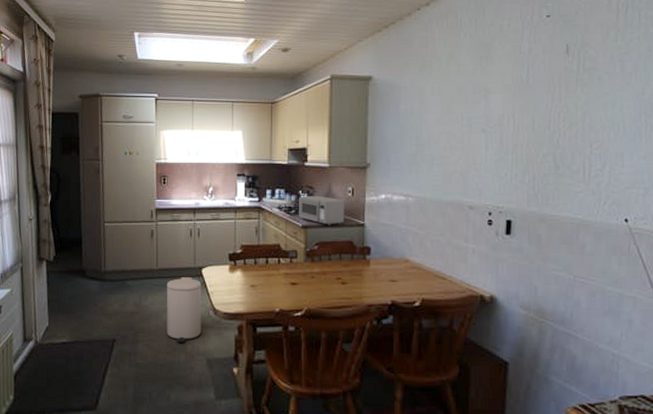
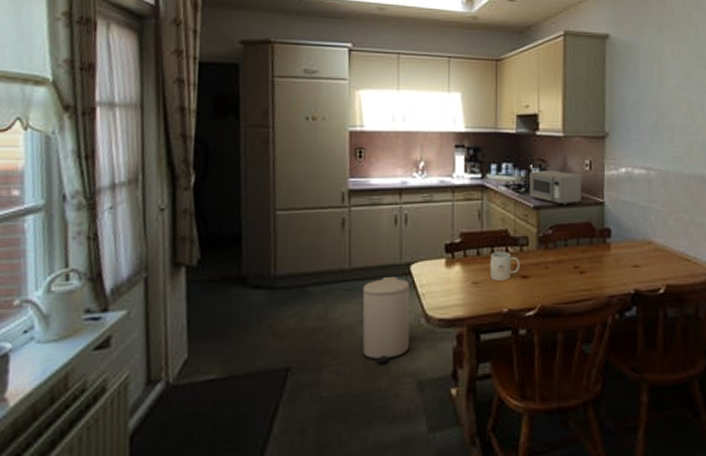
mug: none [265,262,291,287] -> present [490,252,521,282]

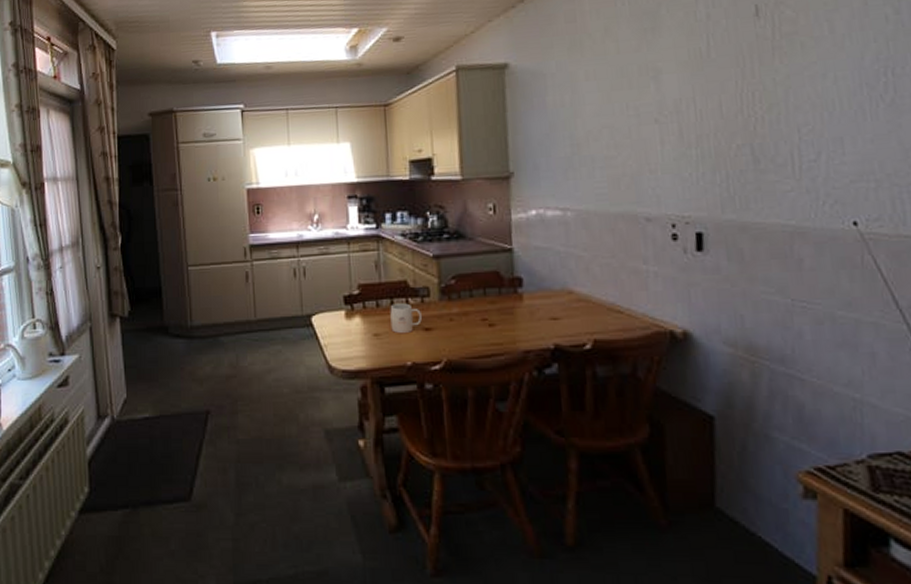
pedal bin: present [362,277,410,363] -> none [268,328,315,411]
microwave: present [530,169,582,206] -> none [427,216,487,254]

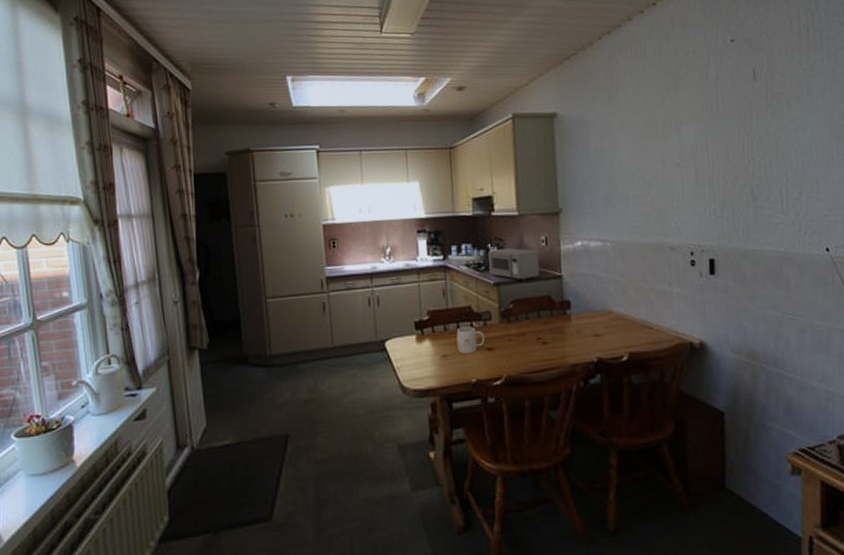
microwave: none [427,216,487,254] -> present [488,247,540,281]

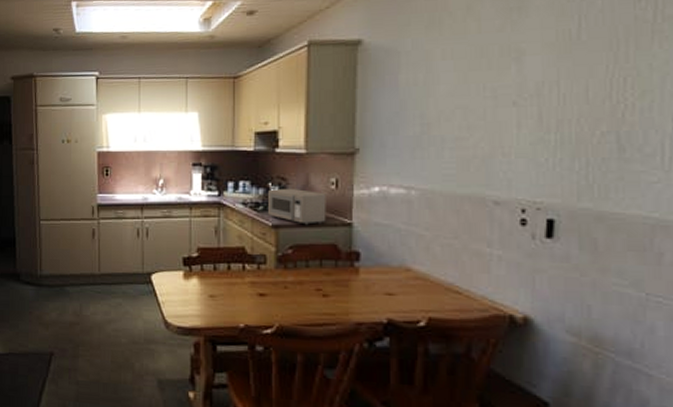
mug: present [456,326,486,355] -> none [227,268,258,298]

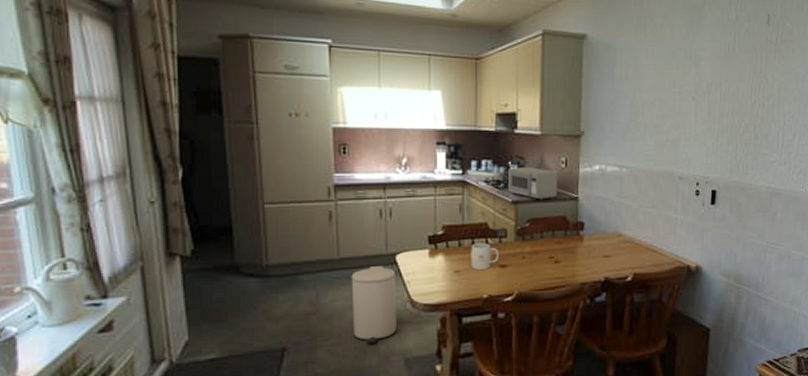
pedal bin: none [110,284,151,360] -> present [351,266,396,343]
mug: none [227,268,258,298] -> present [471,243,500,271]

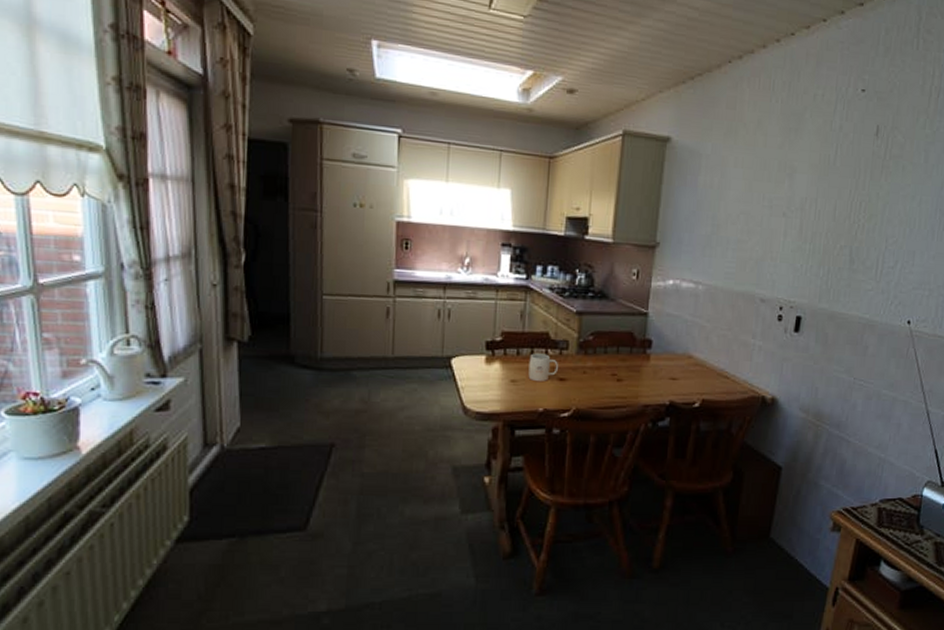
pedal bin: present [351,266,396,343] -> none [403,368,450,447]
microwave: present [508,166,558,201] -> none [574,275,628,314]

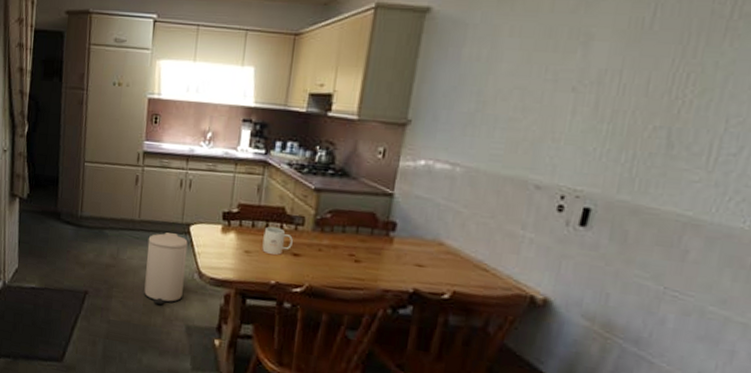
pedal bin: none [403,368,450,447] -> present [144,232,188,305]

